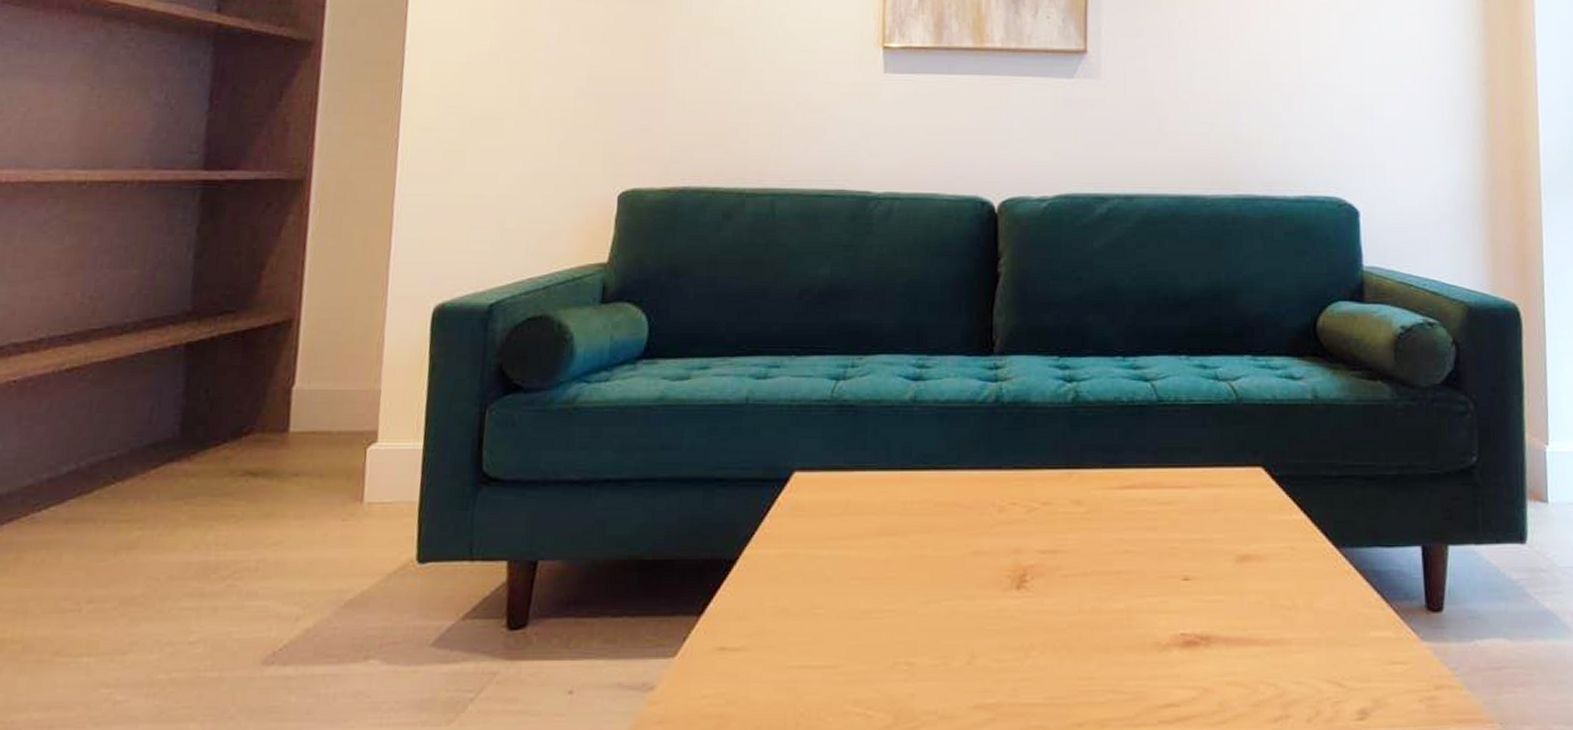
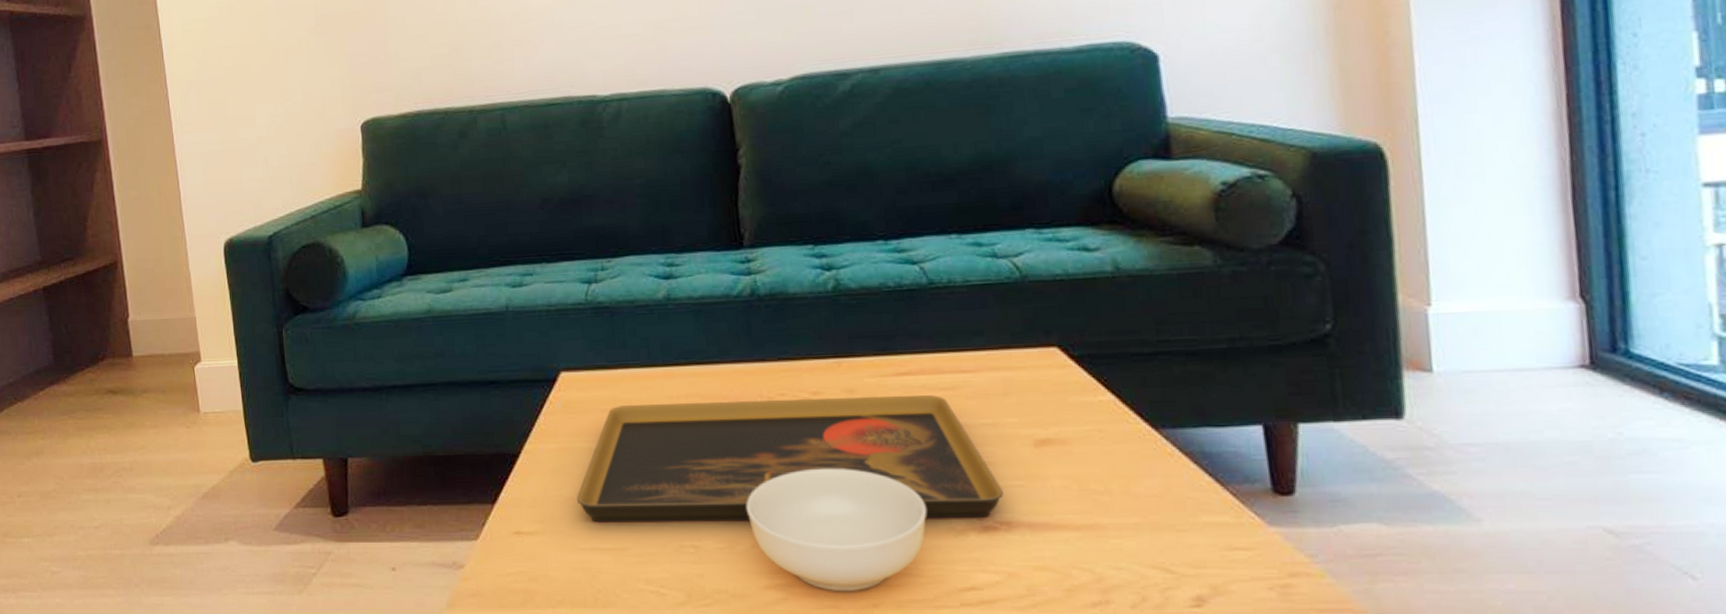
decorative tray: none [791,508,1205,637] -> present [576,394,1003,523]
bowl: none [965,580,1137,711] -> present [745,467,927,592]

